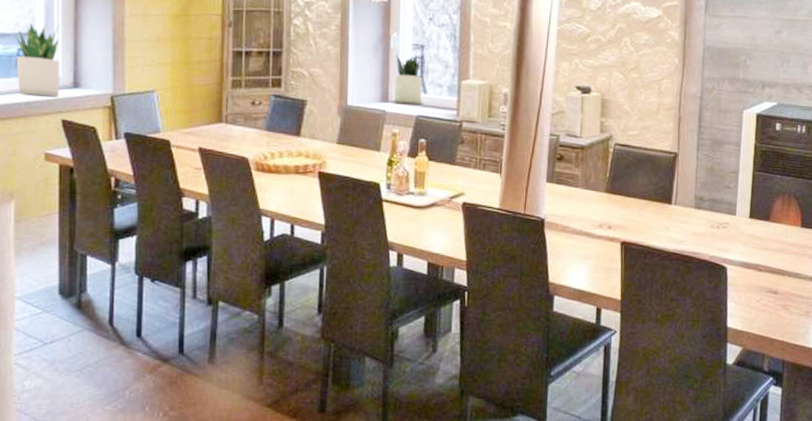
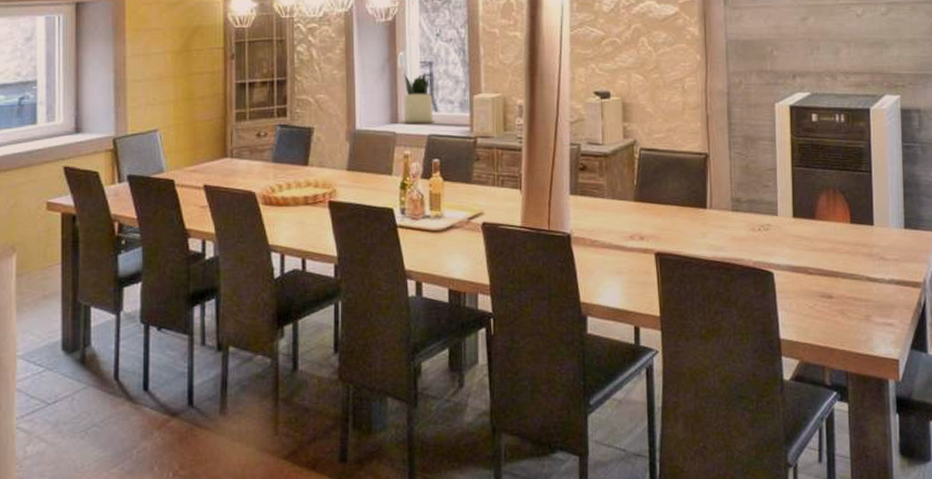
planter: present [16,23,60,98] -> none [17,71,62,146]

